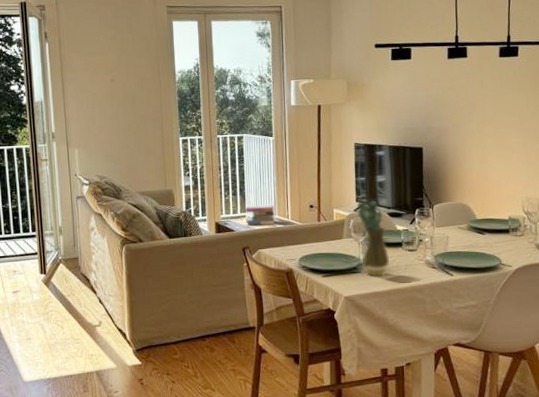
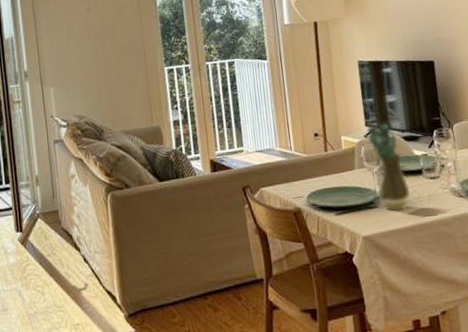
books: present [243,205,275,226] -> none [241,136,276,162]

